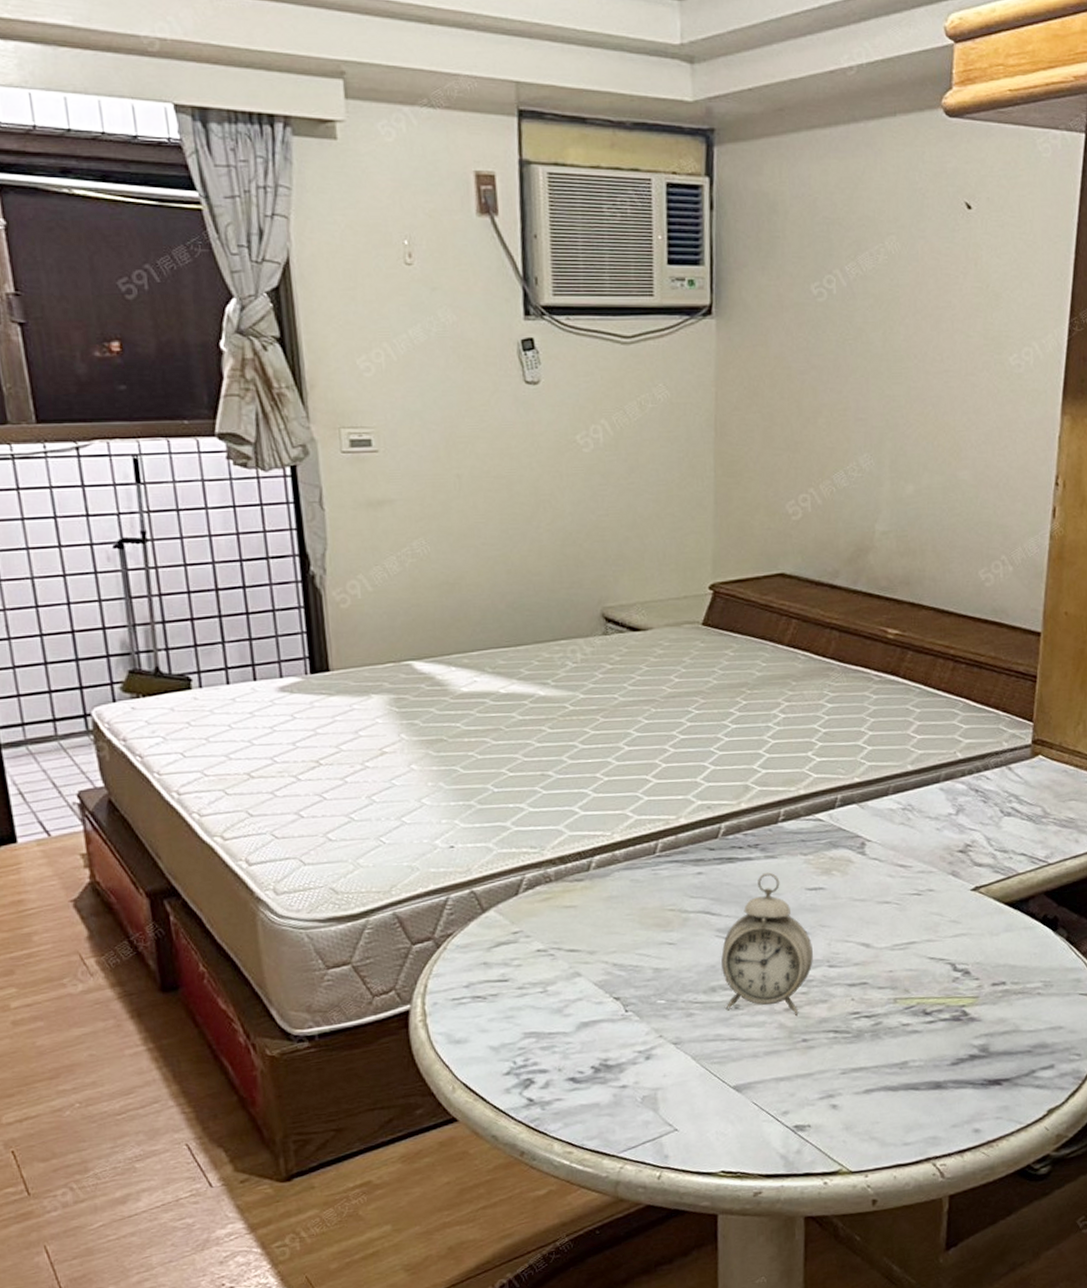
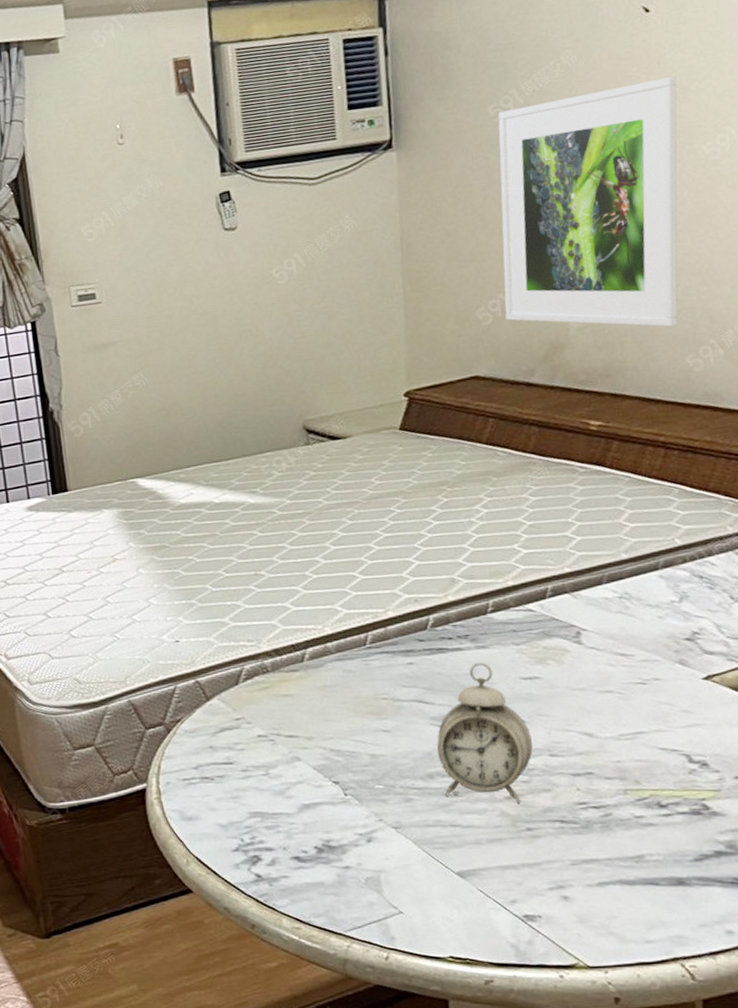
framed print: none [814,281,991,539] -> present [498,76,678,327]

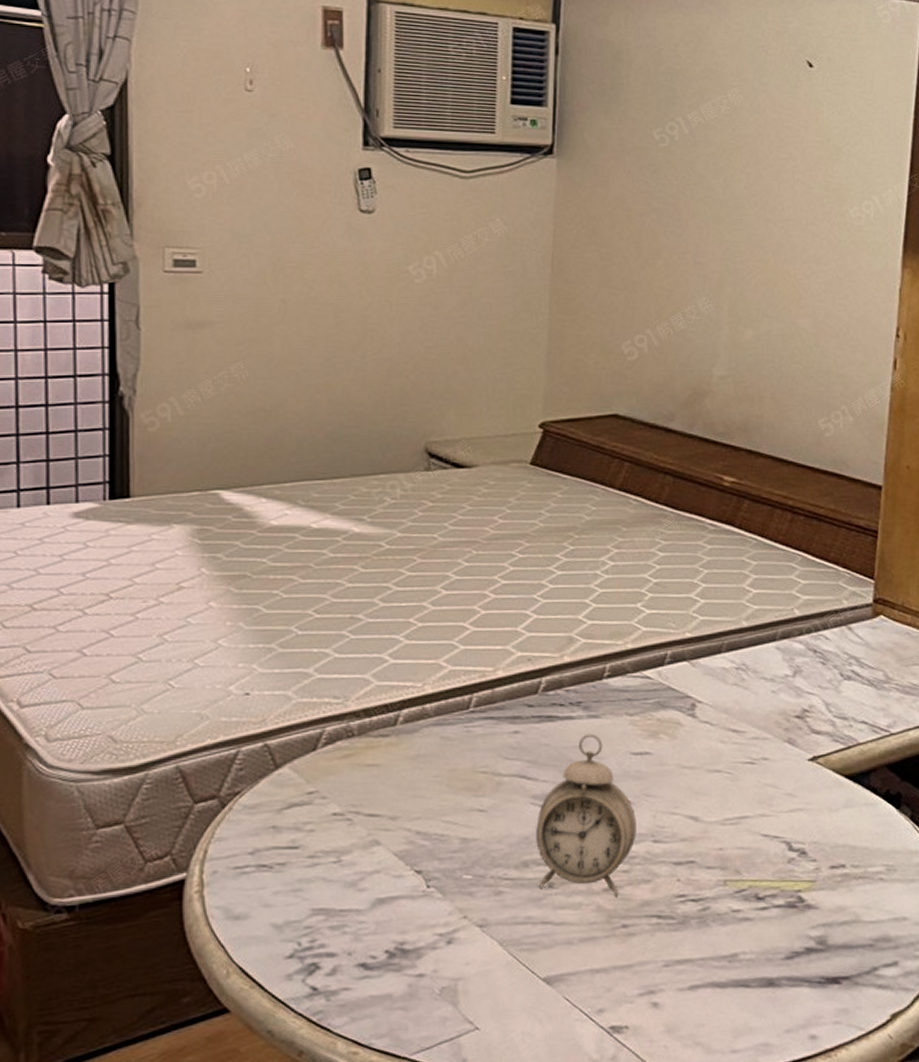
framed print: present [498,76,678,327] -> none [651,135,832,388]

